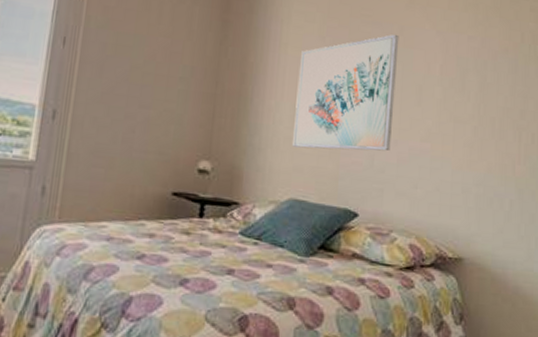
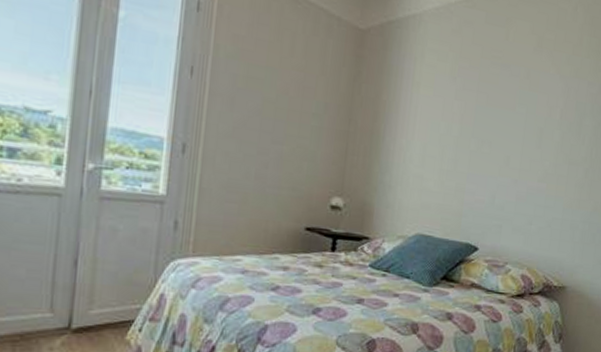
wall art: present [293,34,399,151] -> none [421,77,526,190]

